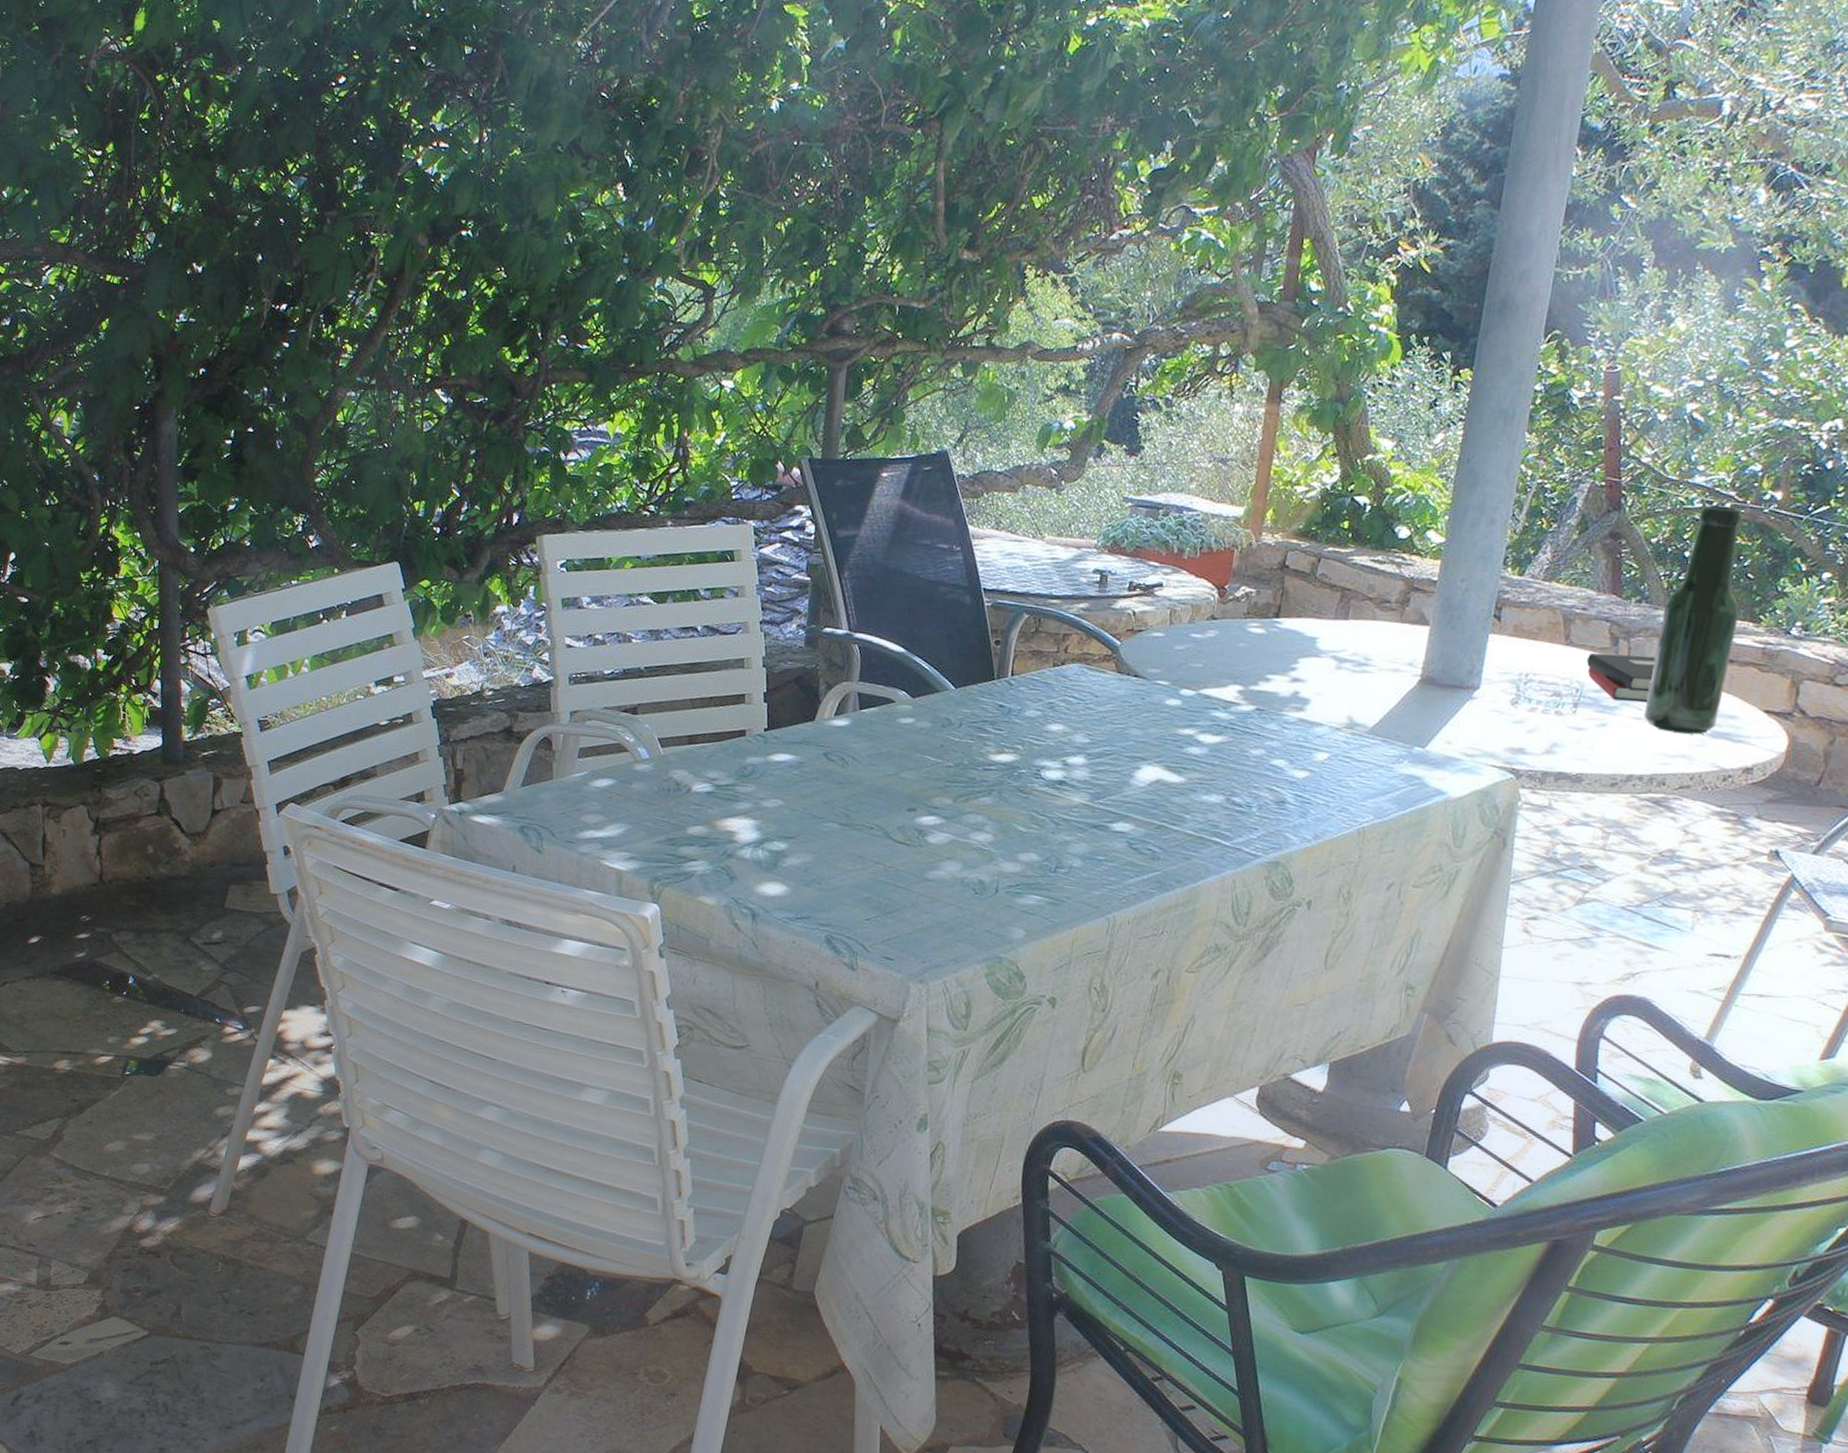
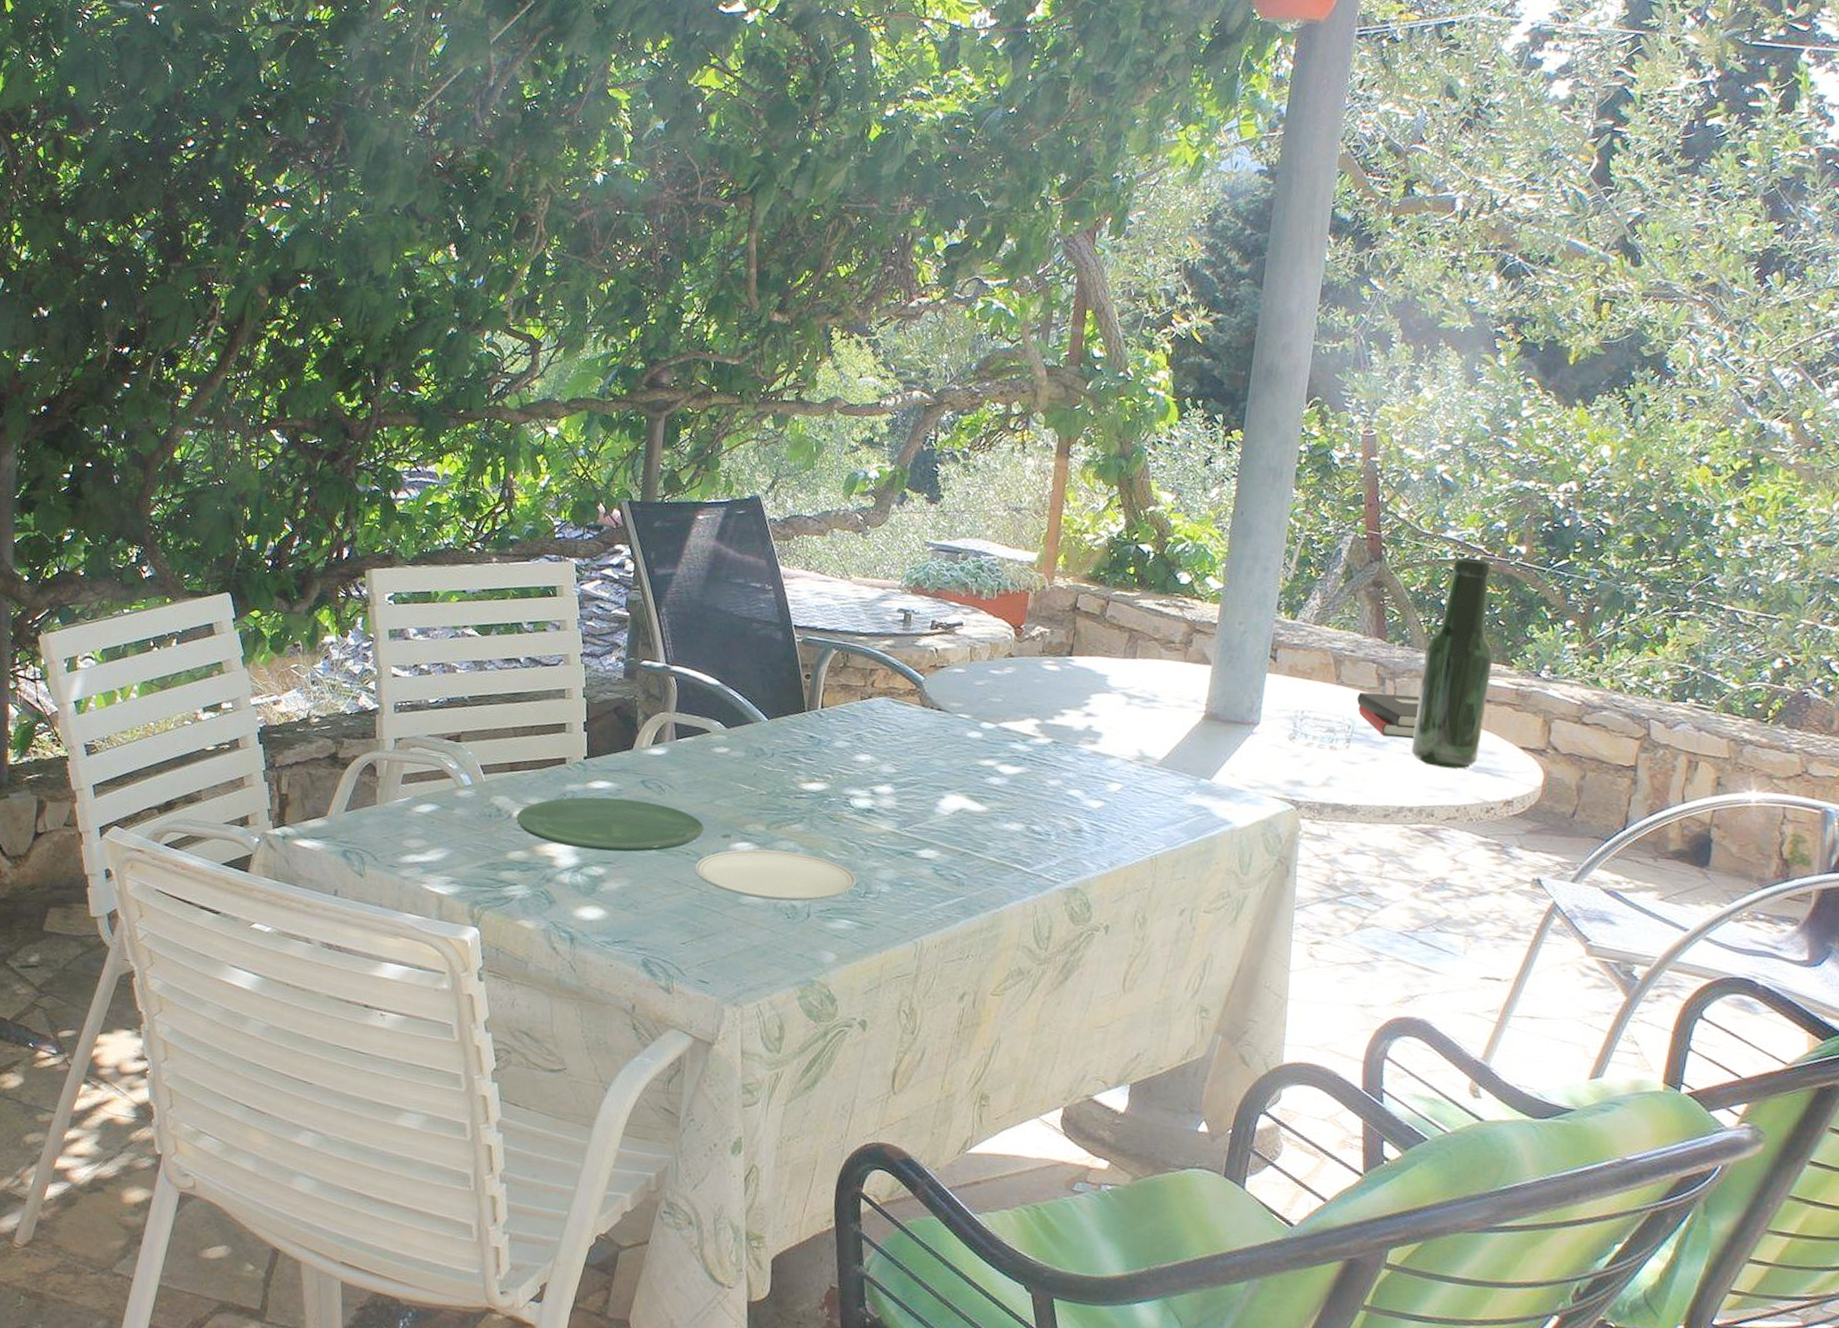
plate: none [695,770,889,827] -> present [516,797,704,852]
plate: none [879,823,1048,877] -> present [694,849,857,902]

